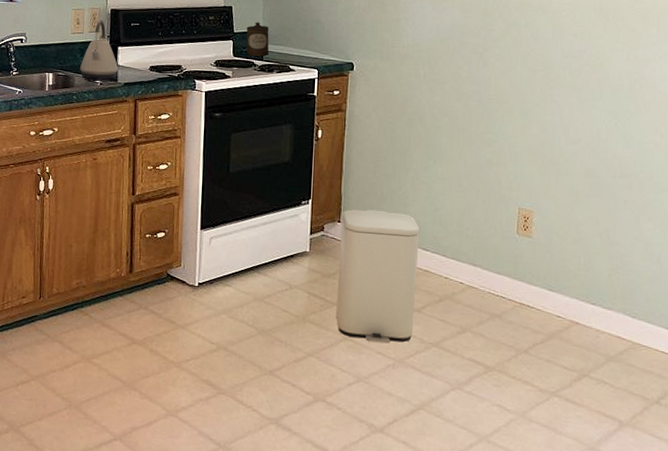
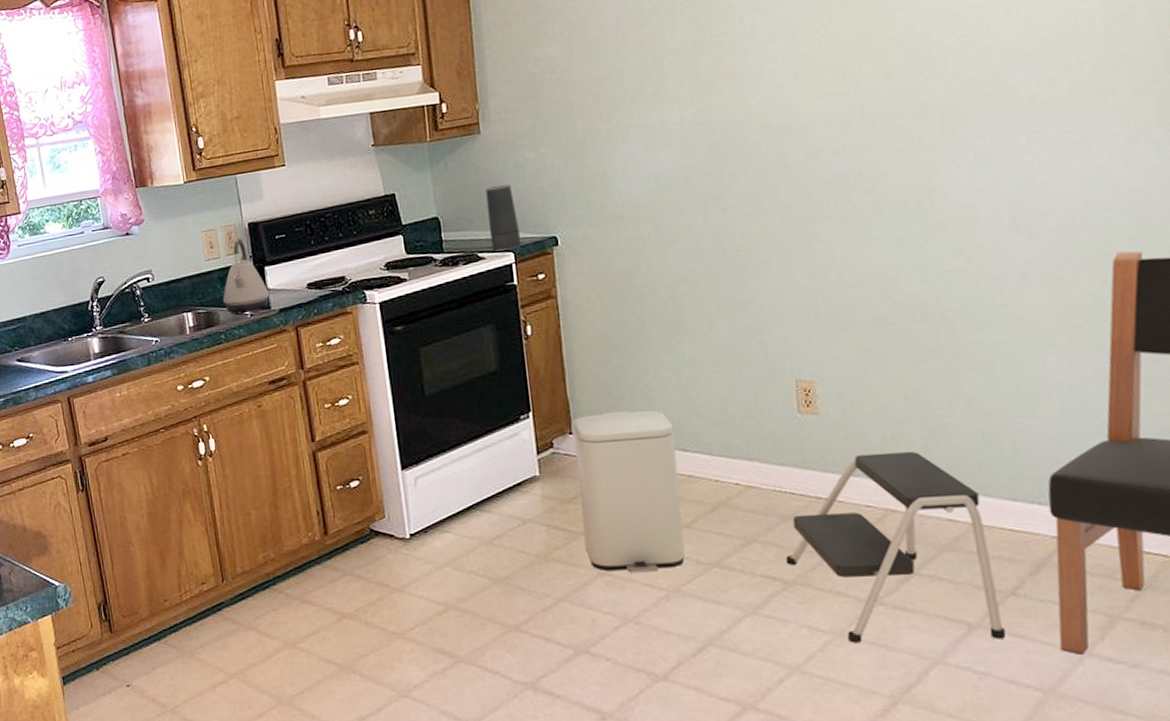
canister: present [246,22,270,56] -> none [417,207,450,250]
canister: none [302,14,326,67] -> present [486,184,522,251]
step stool: none [489,274,647,438] -> present [785,451,1007,643]

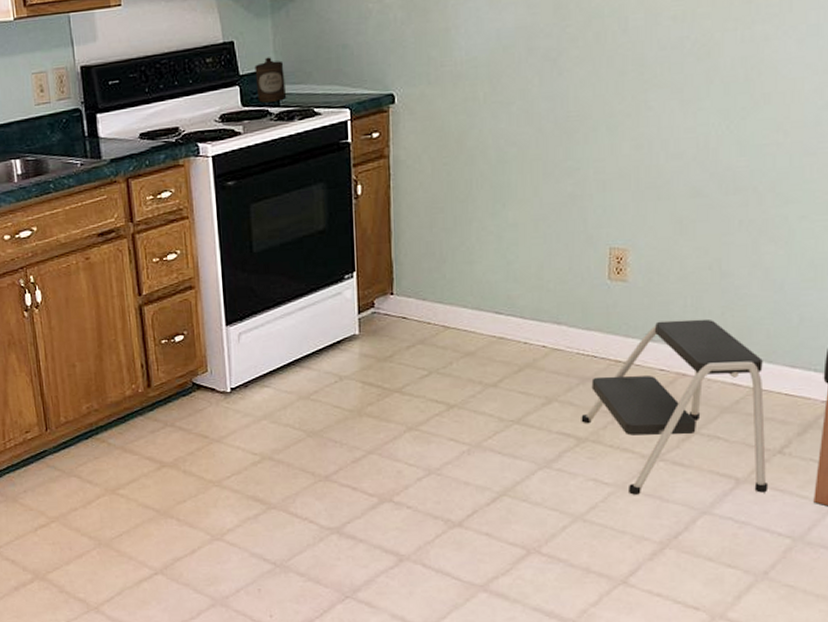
kettle: present [223,238,270,315] -> none [53,82,101,164]
canister: none [417,207,450,250] -> present [255,57,287,103]
canister: present [486,184,522,251] -> none [326,36,359,107]
pedal bin: present [572,410,685,573] -> none [394,273,491,429]

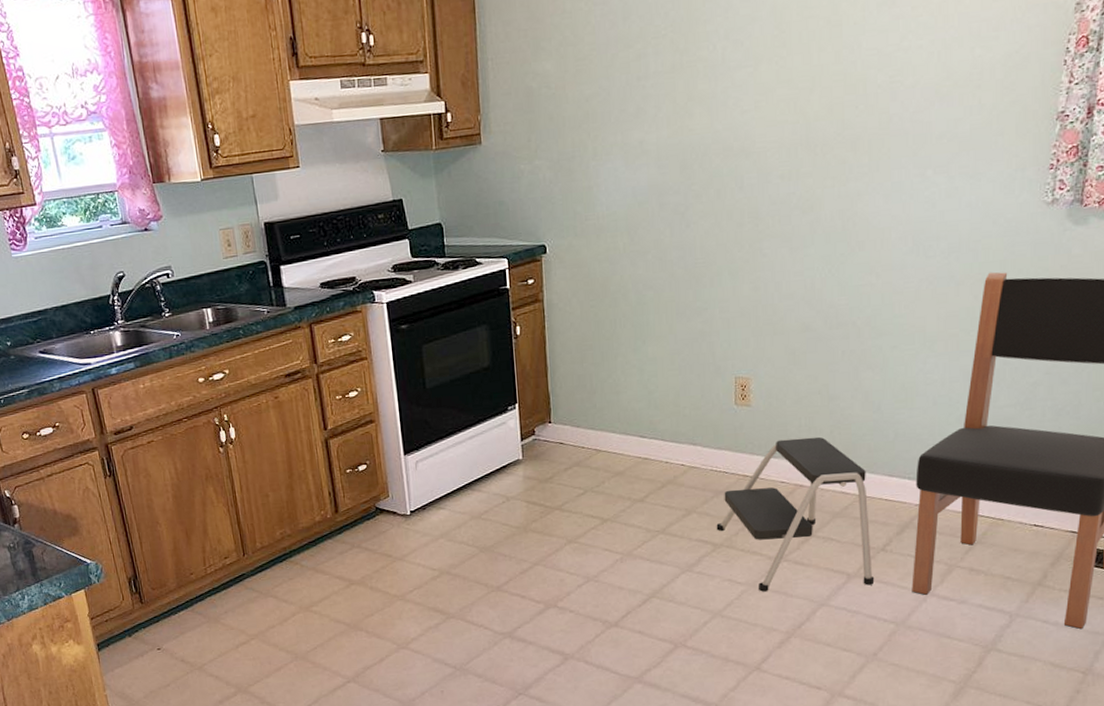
canister: present [255,57,287,103] -> none [422,213,452,254]

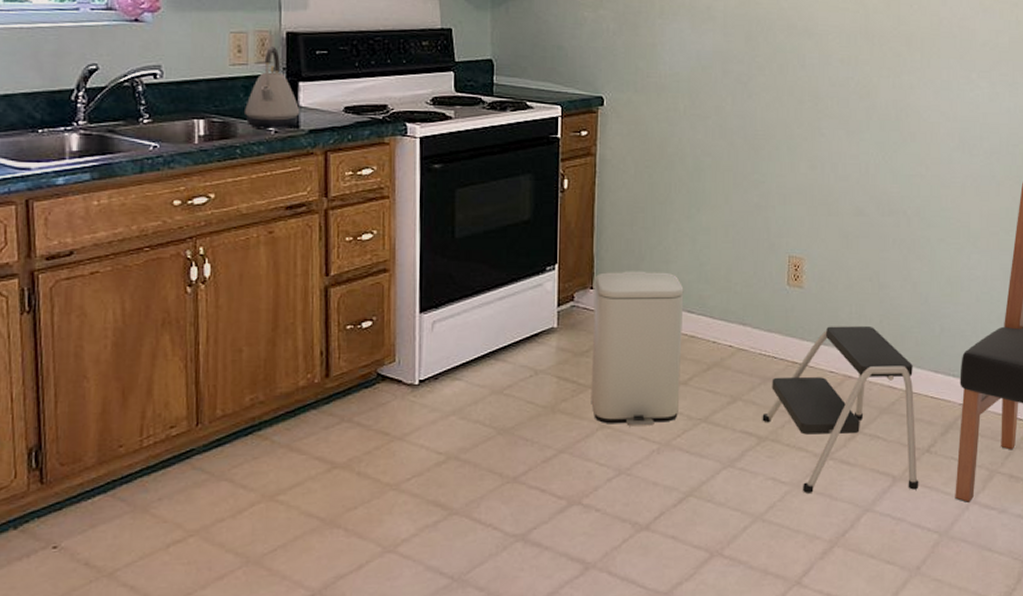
kettle: none [241,237,285,311] -> present [245,46,300,130]
pedal bin: none [551,402,638,541] -> present [591,271,684,427]

